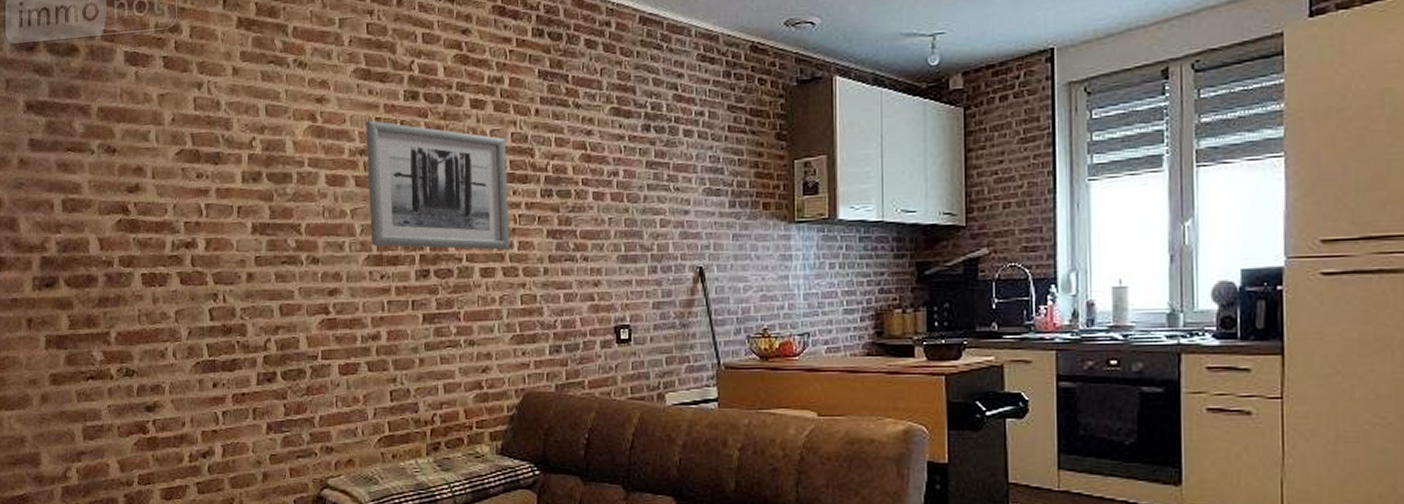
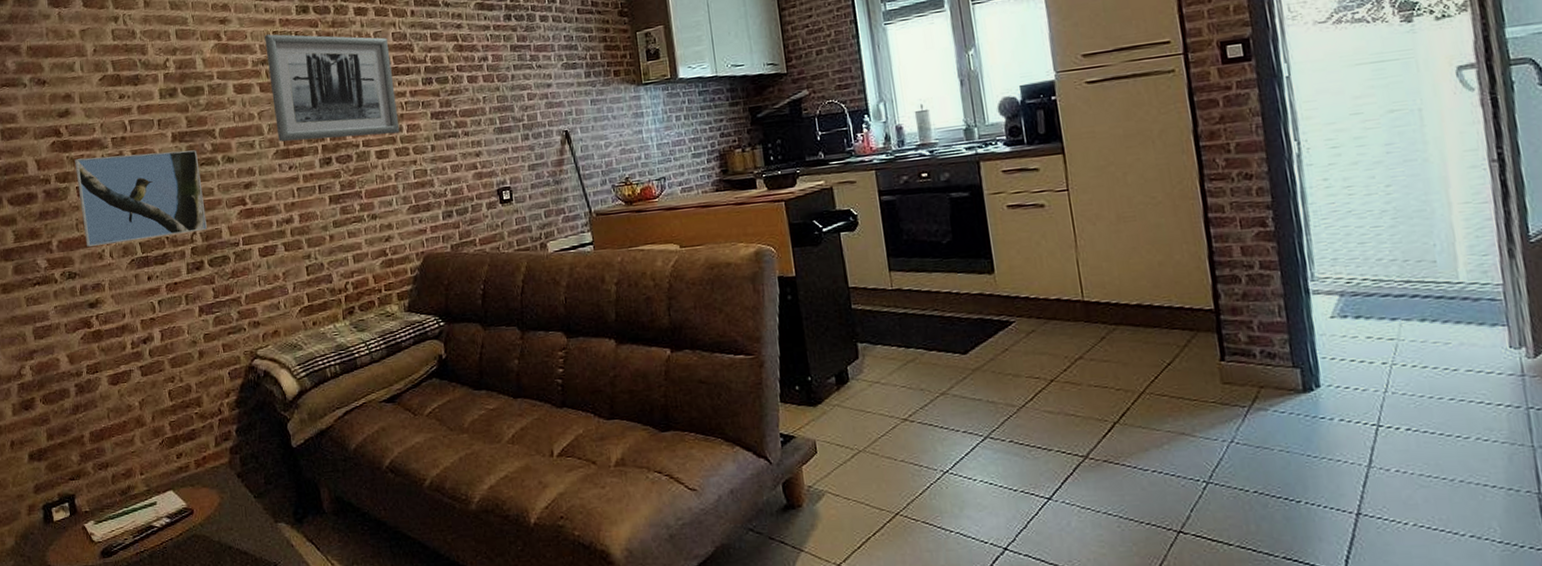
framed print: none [142,241,283,342] -> present [75,150,207,247]

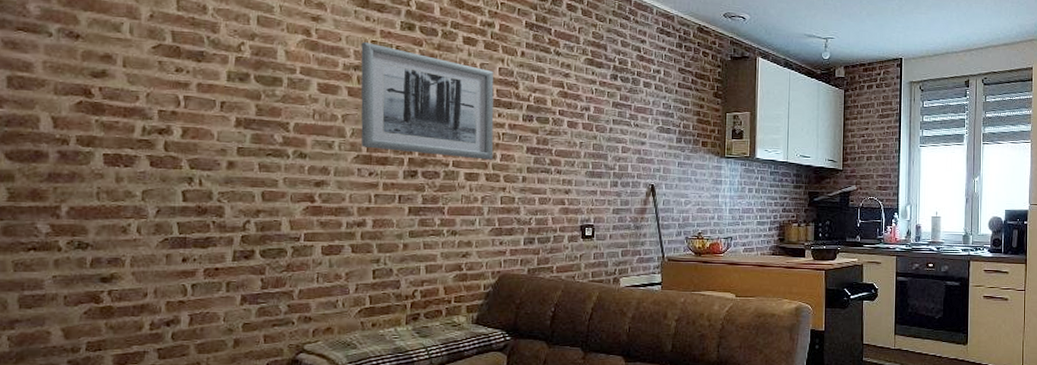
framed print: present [75,150,207,247] -> none [105,125,265,221]

